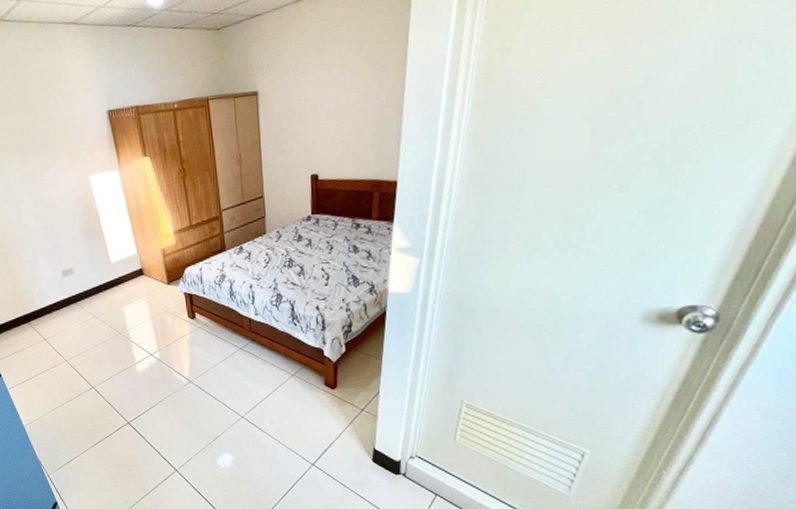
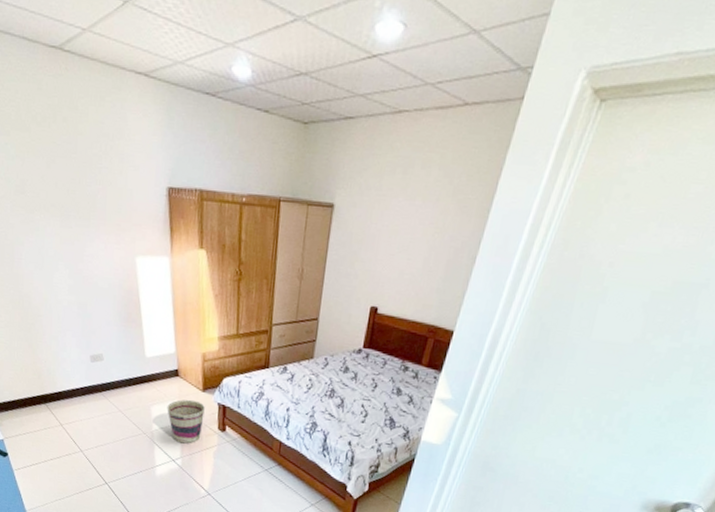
basket: none [137,294,174,337] -> present [167,399,205,444]

